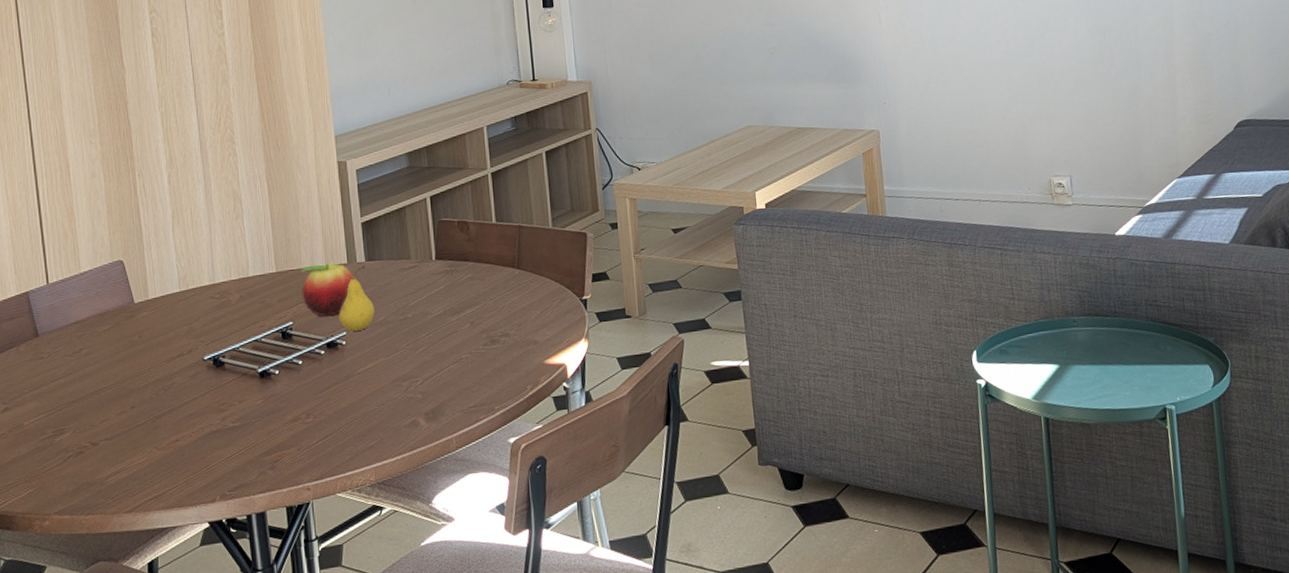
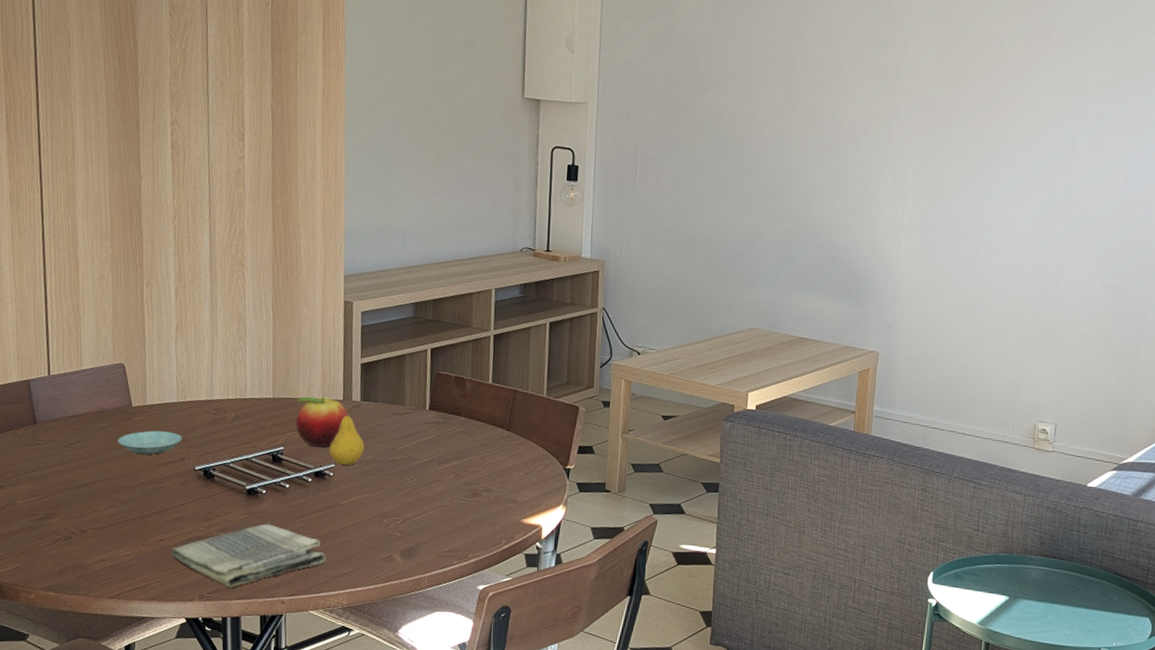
saucer: none [123,323,188,353] -> present [118,430,182,455]
dish towel: none [187,406,349,482] -> present [171,524,327,588]

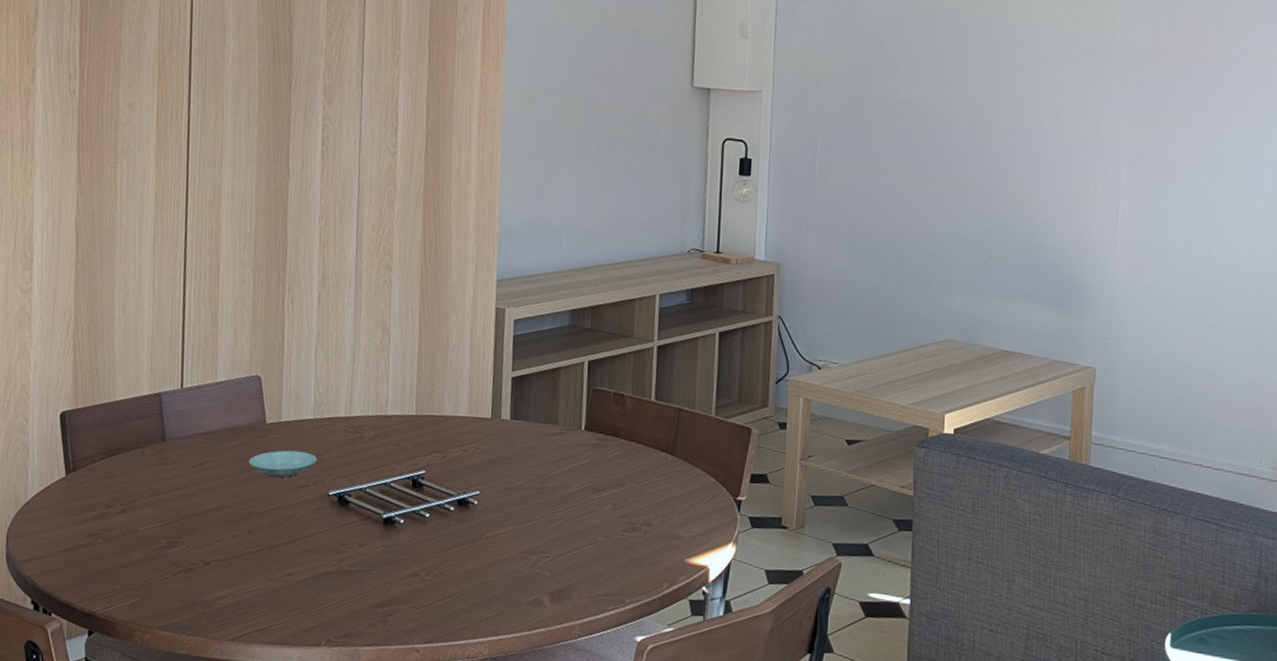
dish towel: present [171,524,327,588] -> none [298,558,467,632]
fruit: present [295,396,348,447] -> none [439,414,496,471]
fruit: present [329,404,364,465] -> none [474,423,513,492]

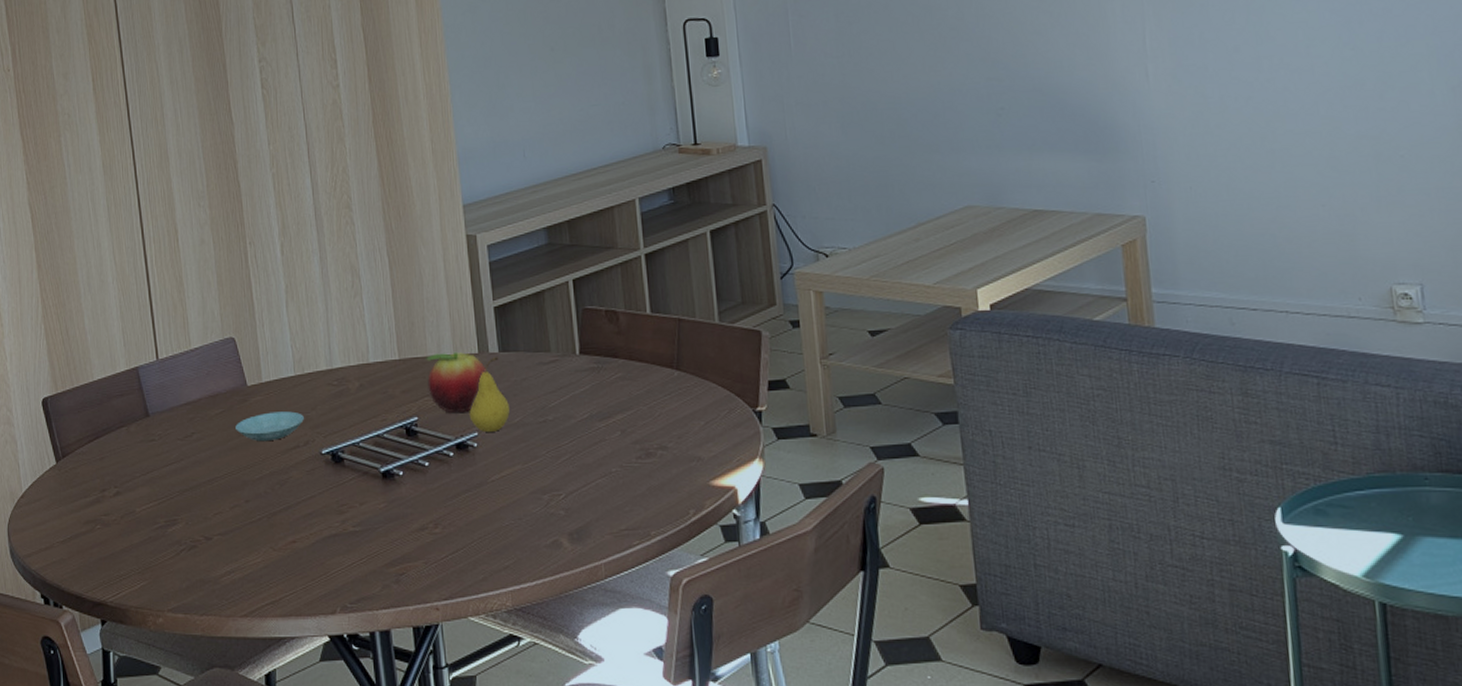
fruit: none [439,414,496,471] -> present [425,351,486,412]
fruit: none [474,423,513,492] -> present [469,357,510,432]

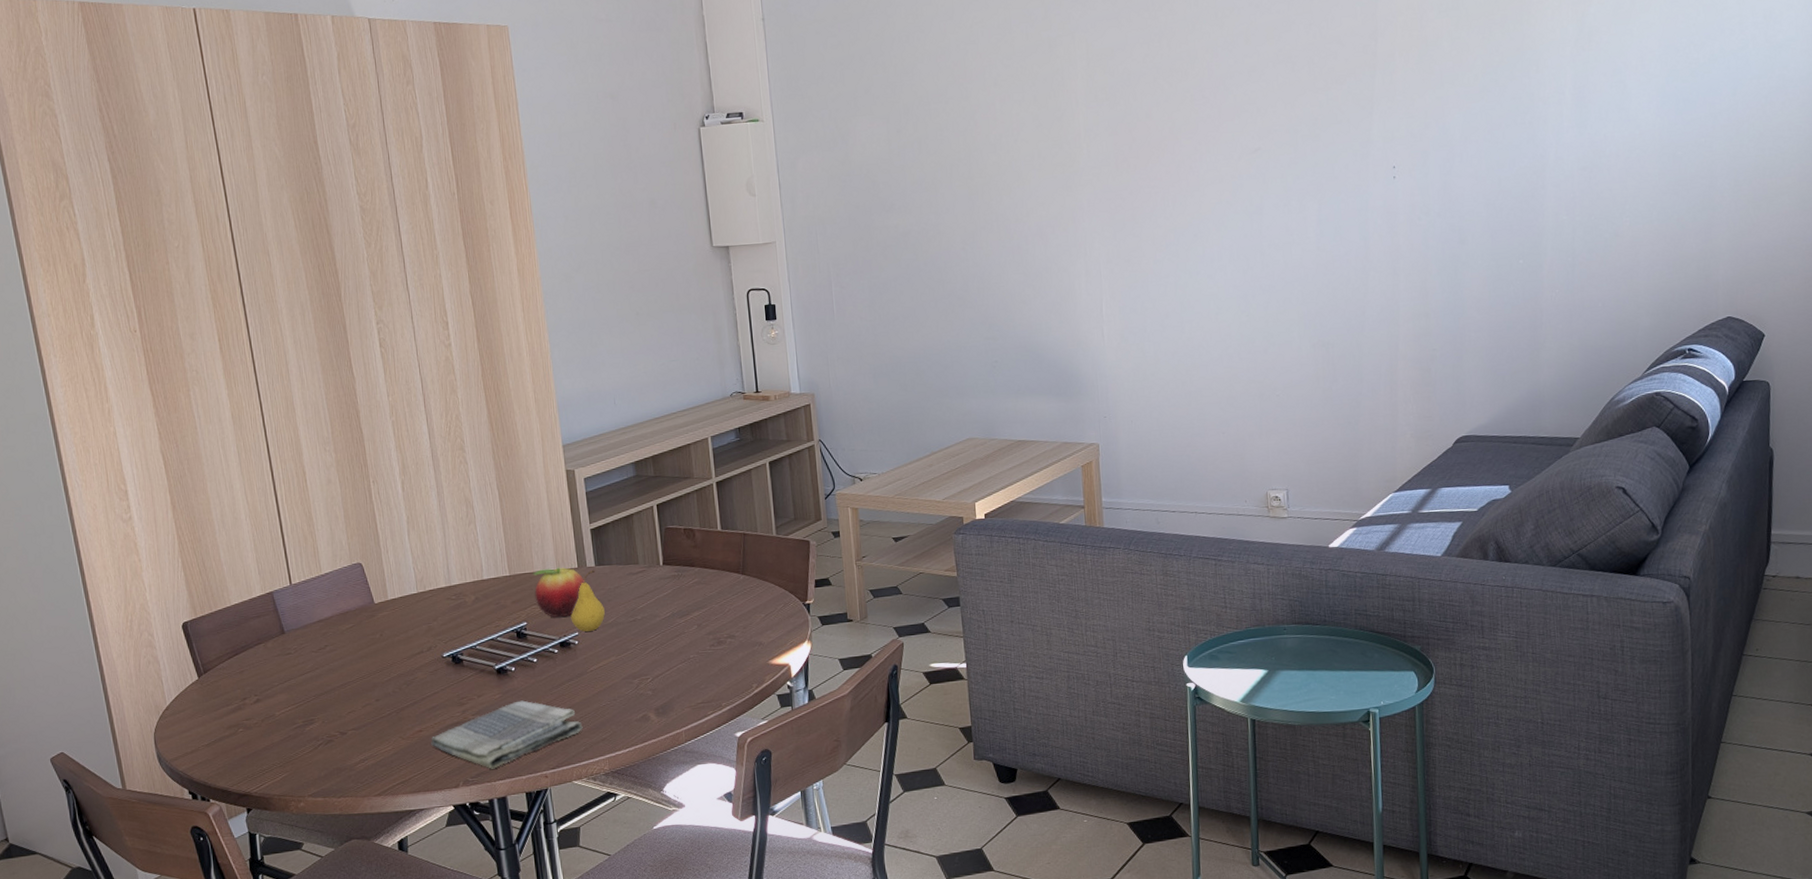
saucer: present [235,411,304,442] -> none [365,623,427,650]
dish towel: none [305,512,482,595] -> present [431,700,583,769]

